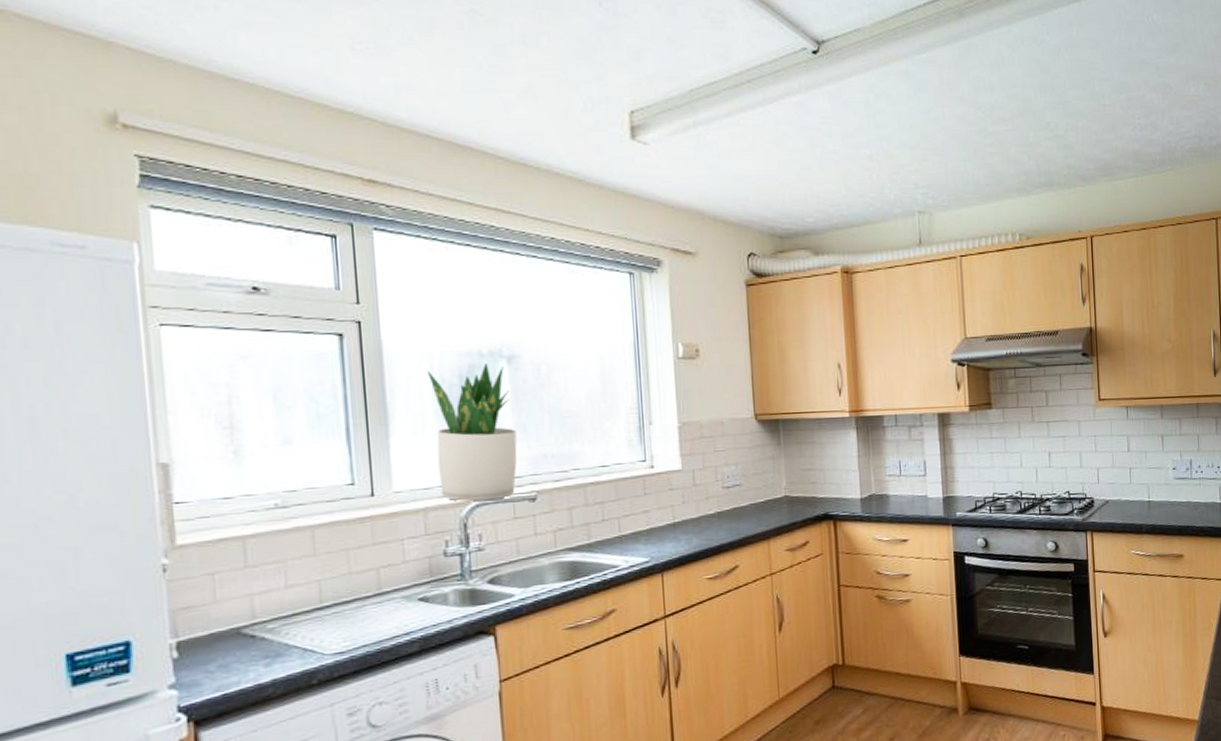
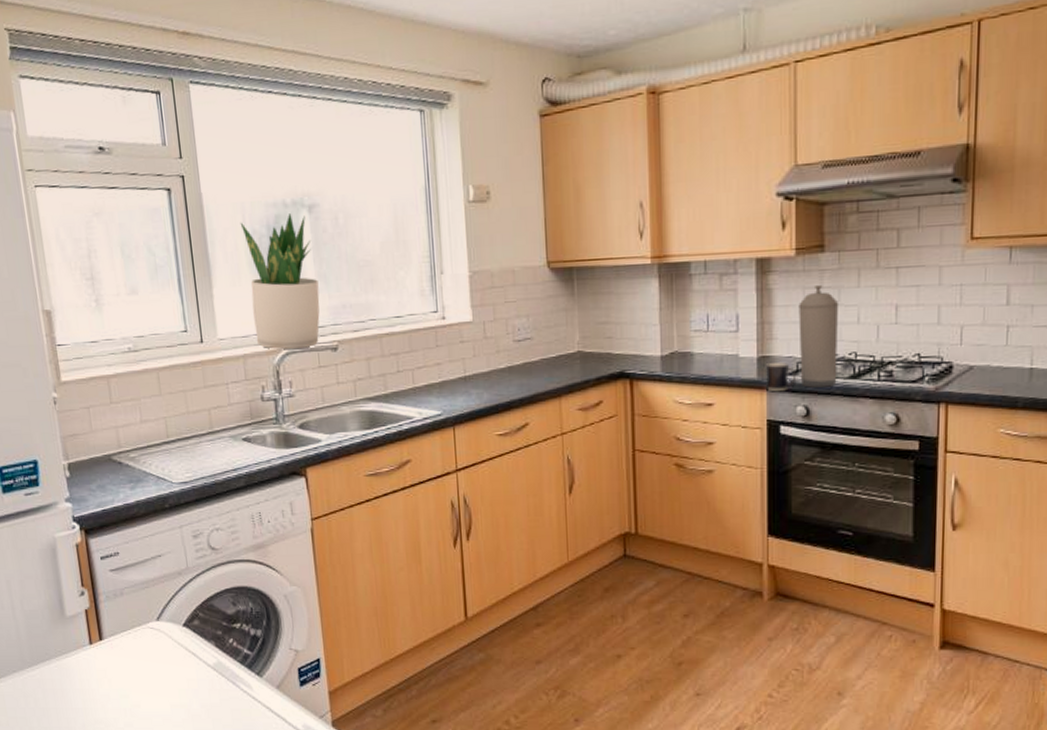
mug: none [949,501,976,527] -> present [765,362,797,392]
canister: none [974,436,1008,523] -> present [798,285,839,389]

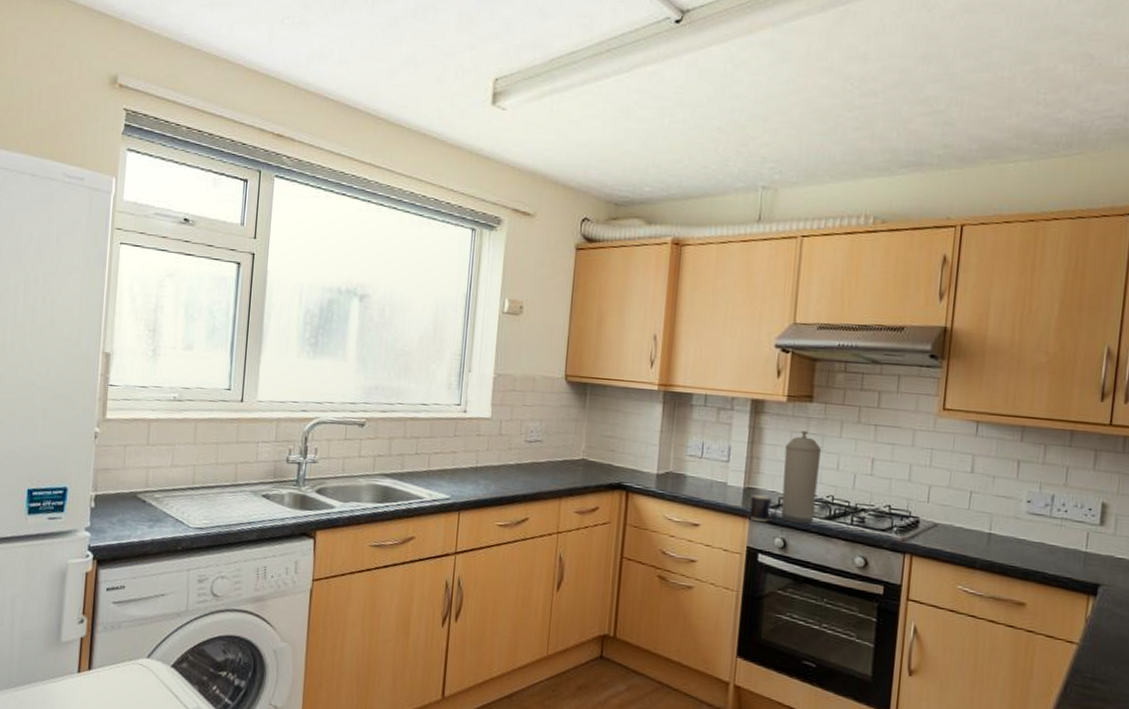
planter: present [240,214,320,350] -> none [292,300,358,421]

